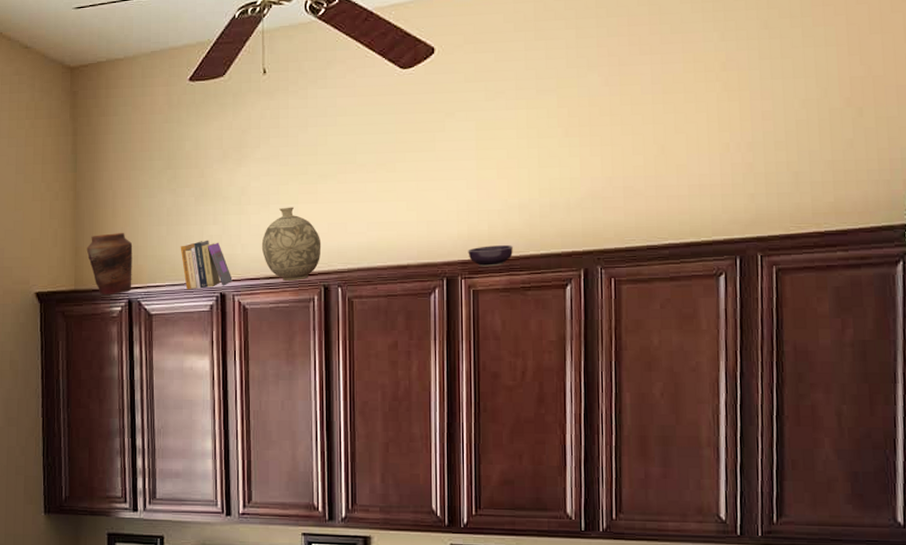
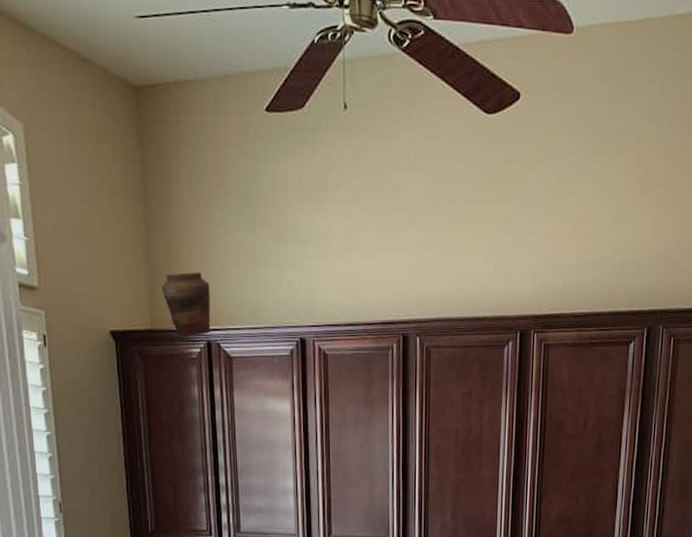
books: present [180,240,233,290] -> none [259,283,313,334]
decorative vase: present [261,207,322,282] -> none [341,253,401,329]
bowl: present [468,245,514,267] -> none [541,301,585,322]

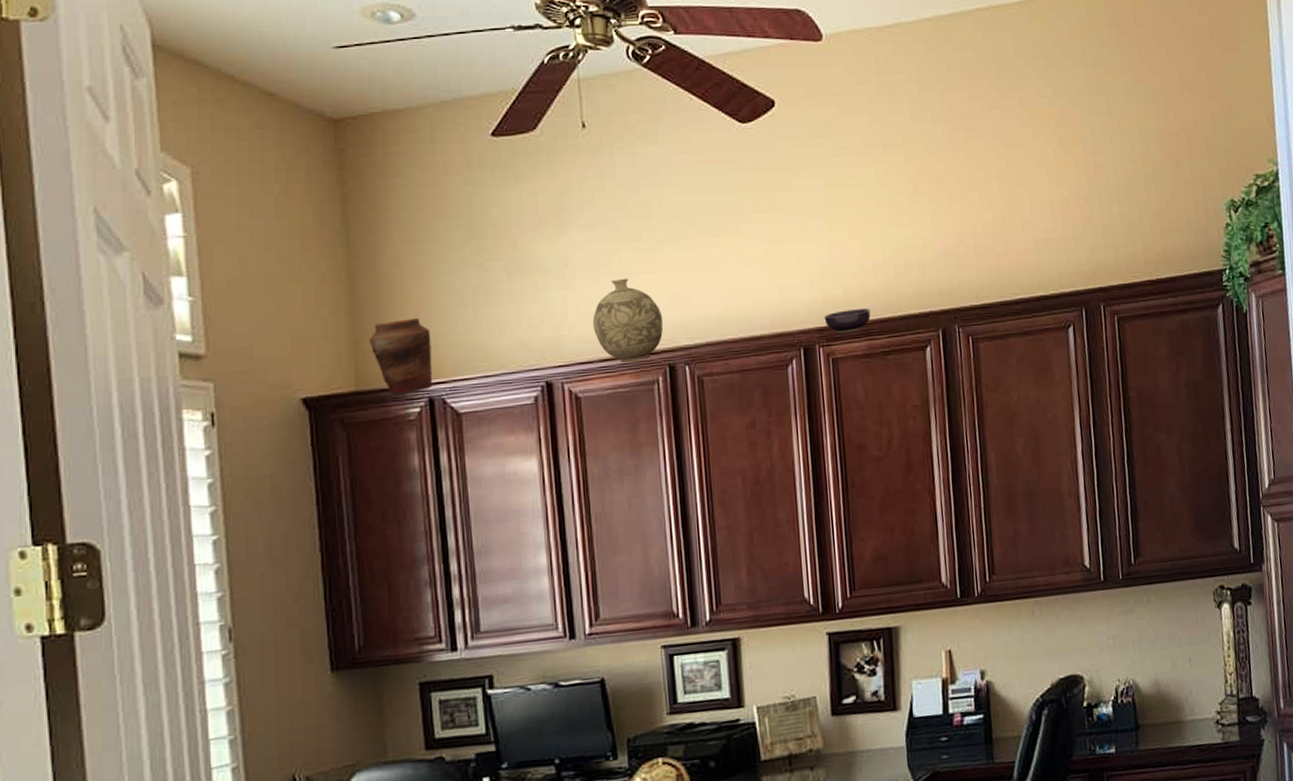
decorative vase: none [341,253,401,329] -> present [592,278,664,364]
bowl: none [541,301,585,322] -> present [824,308,871,333]

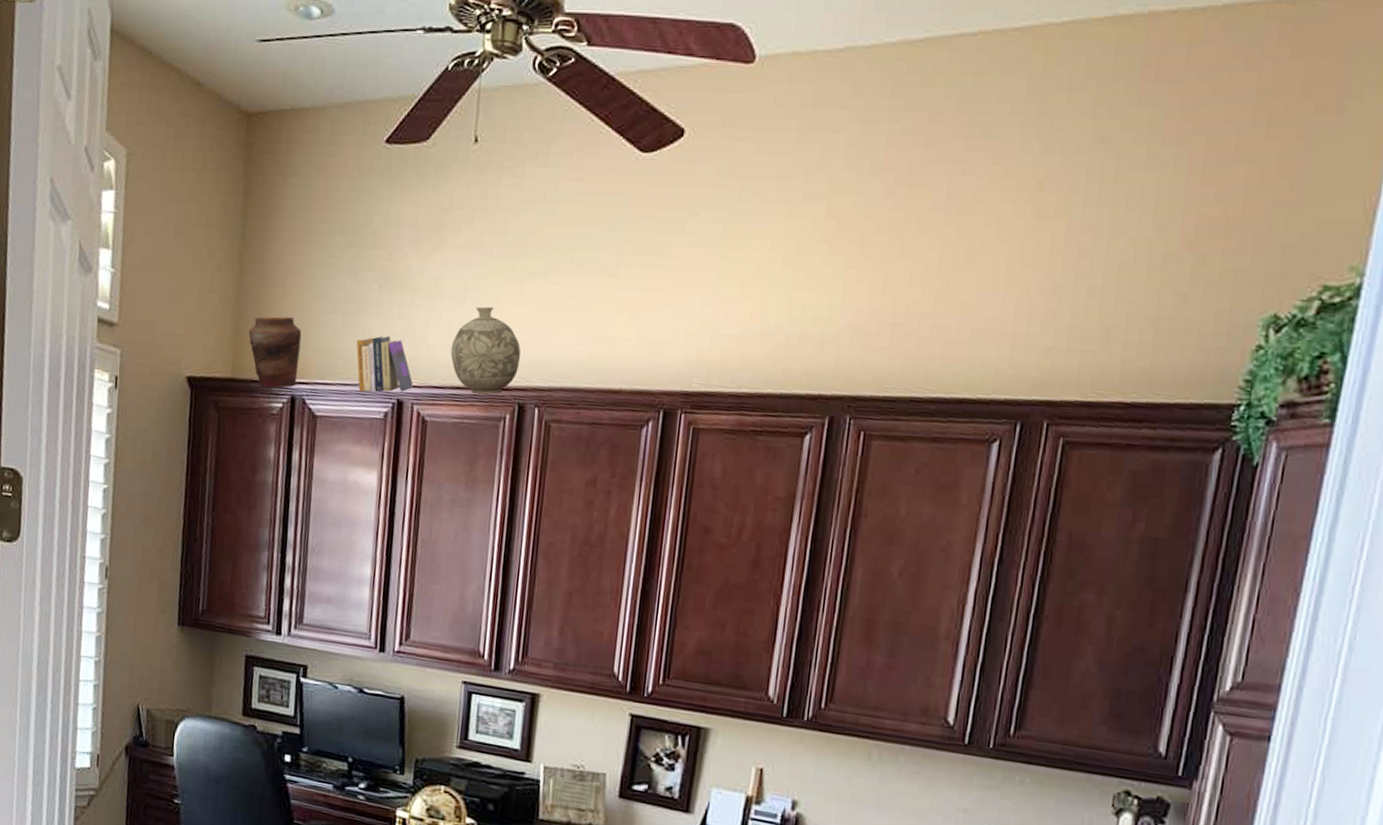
books: none [492,321,560,381] -> present [356,335,413,393]
bowl: present [824,308,871,333] -> none [692,377,749,403]

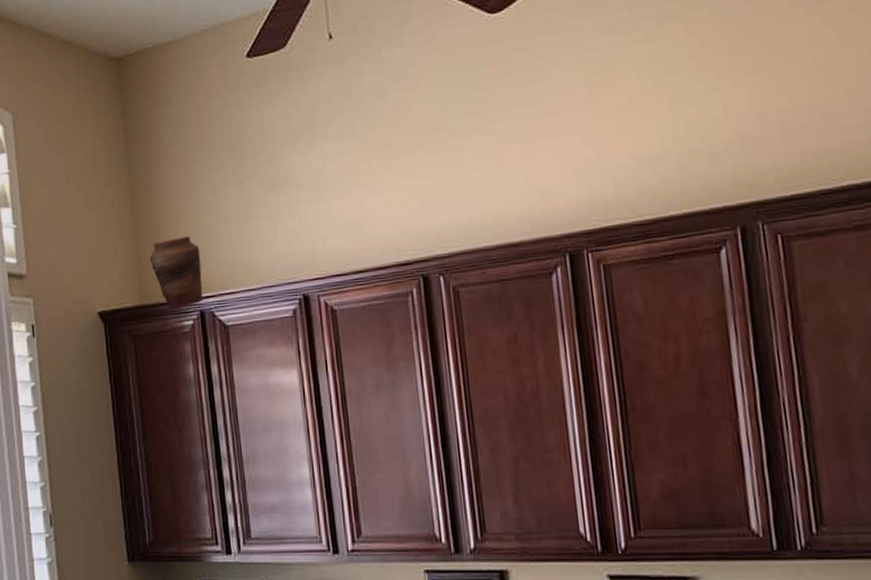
books: present [356,335,413,393] -> none [253,235,316,295]
decorative vase: present [450,306,522,396] -> none [345,187,416,275]

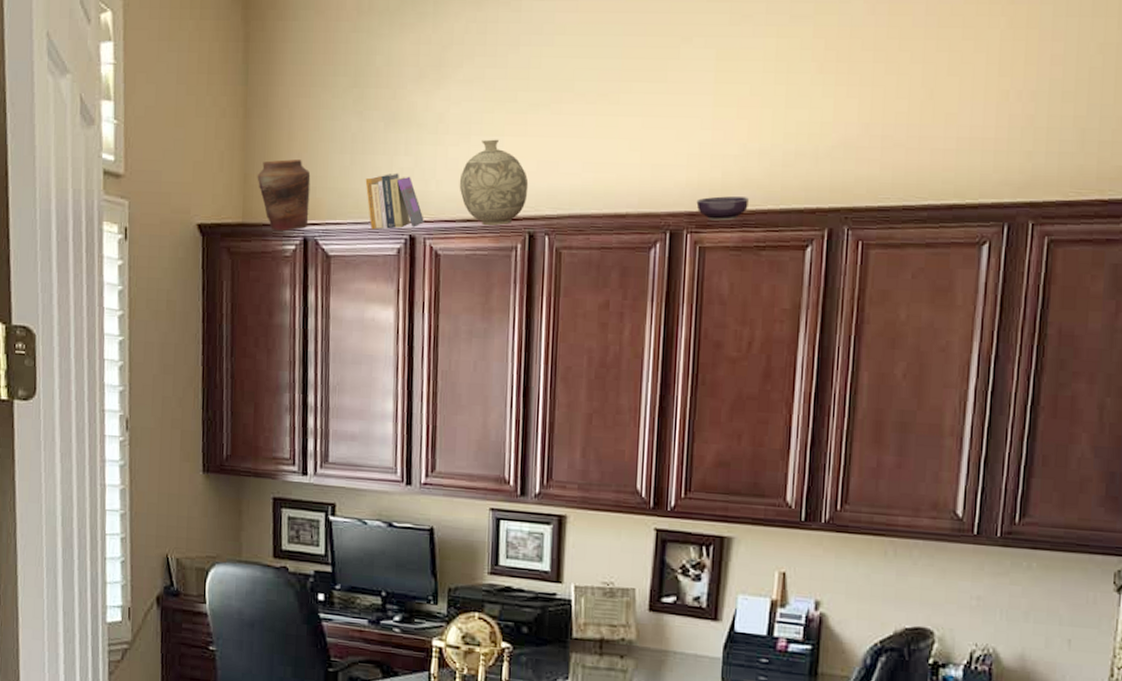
books: none [253,235,316,295] -> present [365,173,424,230]
decorative vase: none [345,187,416,275] -> present [459,139,529,227]
bowl: none [592,206,649,236] -> present [696,196,750,221]

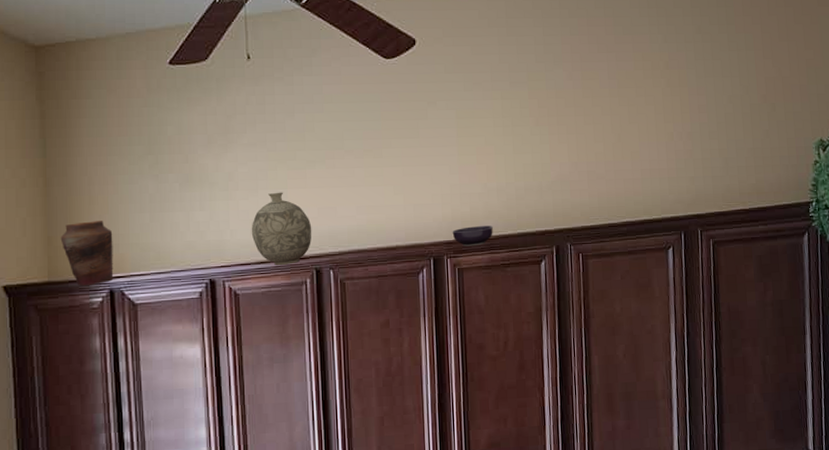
books: present [365,173,424,230] -> none [165,226,222,278]

